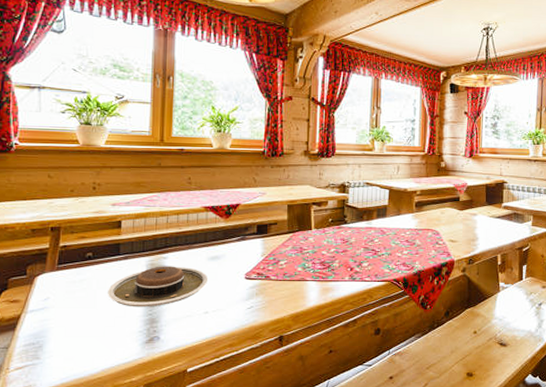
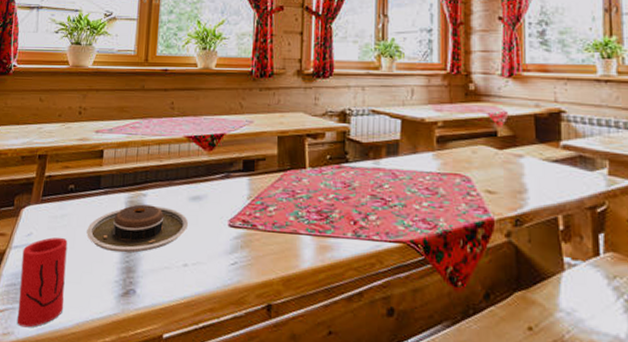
cup: none [38,299,88,379] -> present [17,237,68,328]

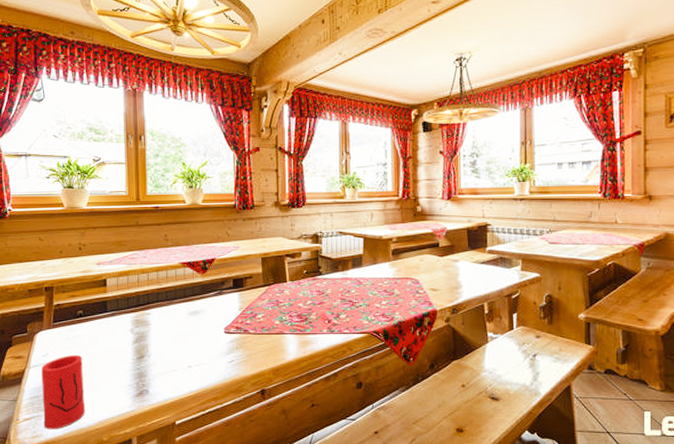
plate: present [87,204,189,253] -> none [99,321,190,362]

